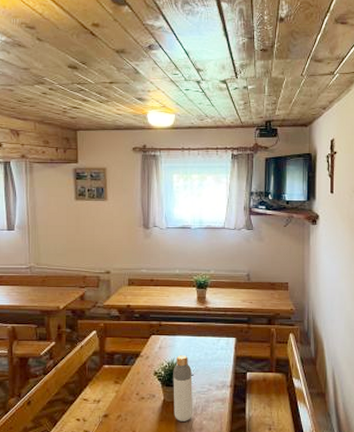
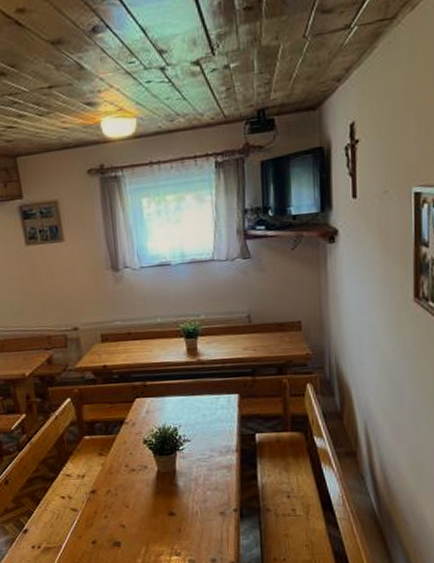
bottle: present [173,355,193,421] -> none [165,418,193,494]

